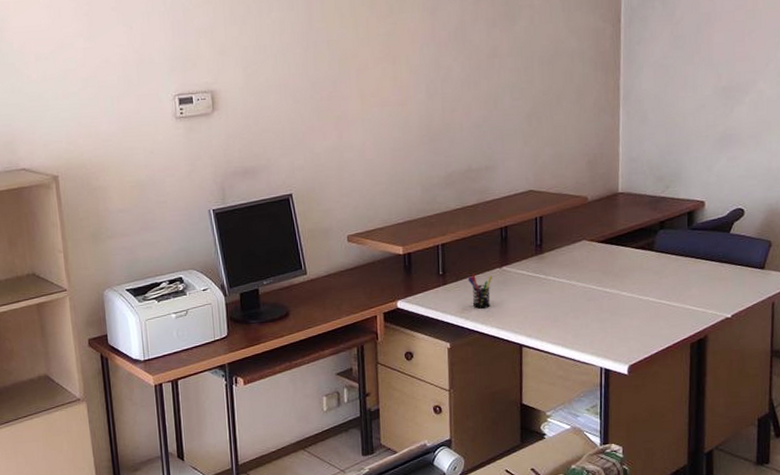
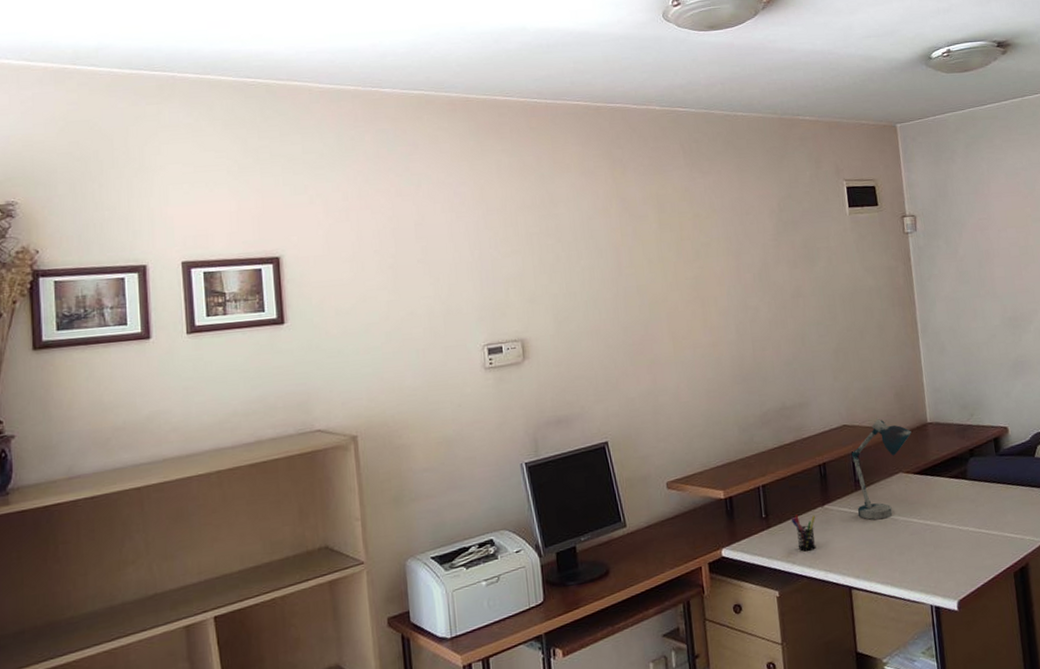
desk lamp: none [534,186,600,284] -> present [851,419,912,520]

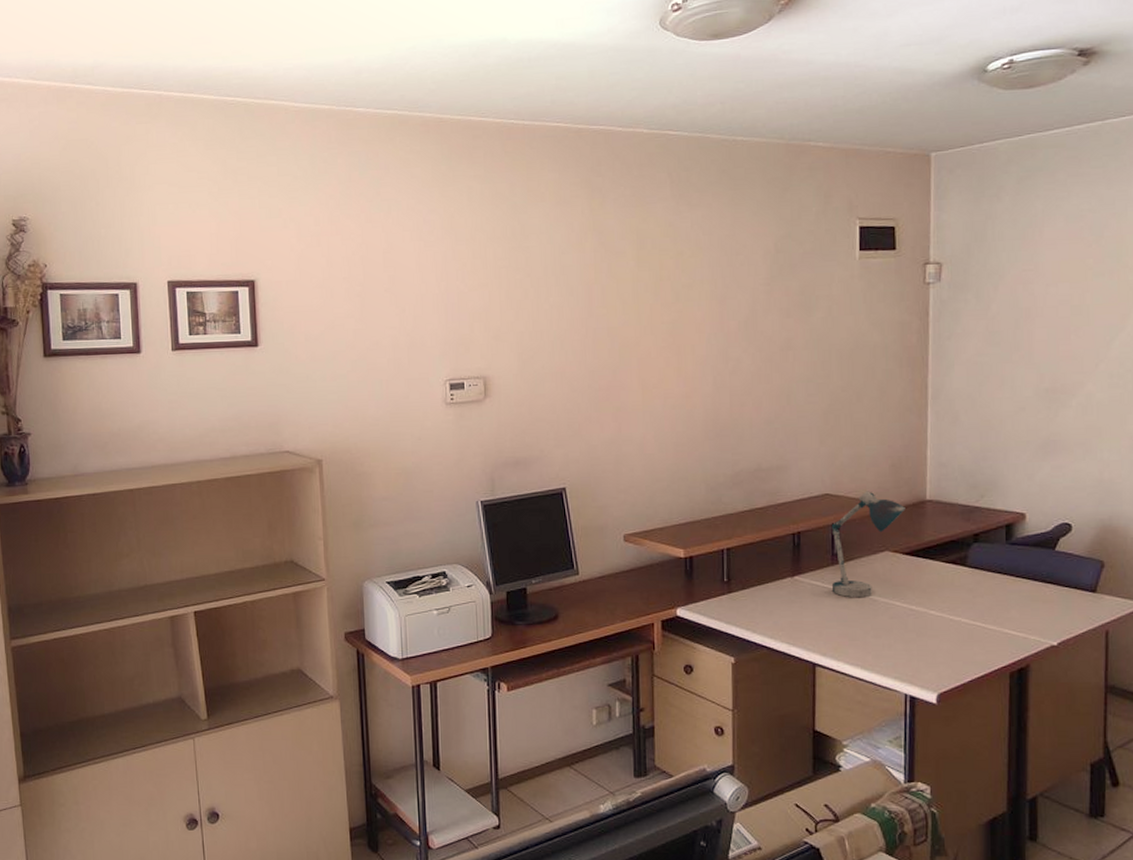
pen holder: present [790,514,816,552] -> none [755,582,783,621]

